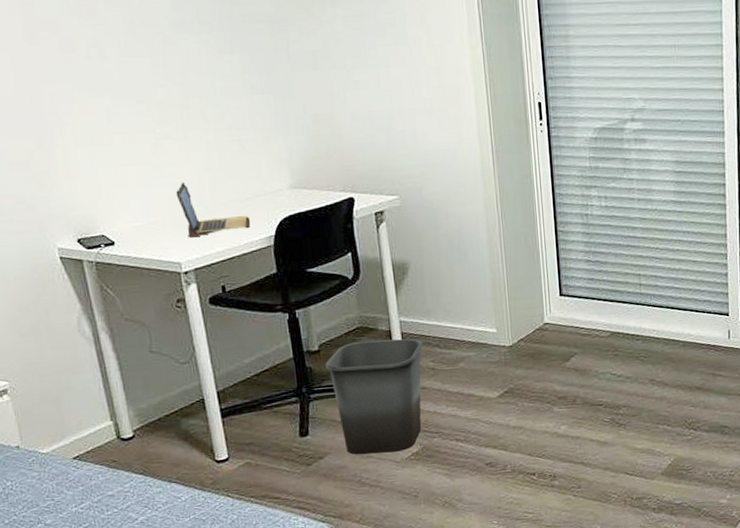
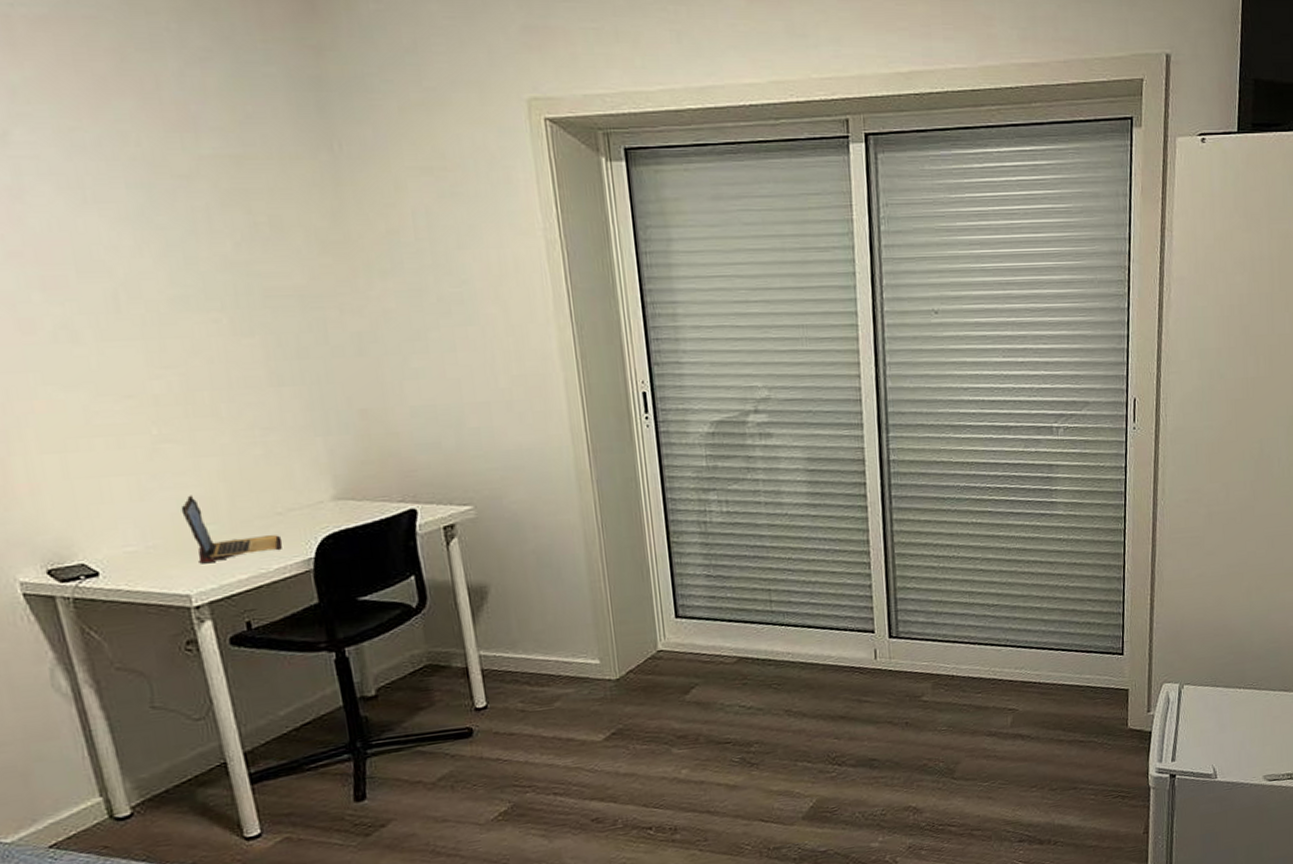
waste bin: present [325,338,423,455] -> none [385,675,510,819]

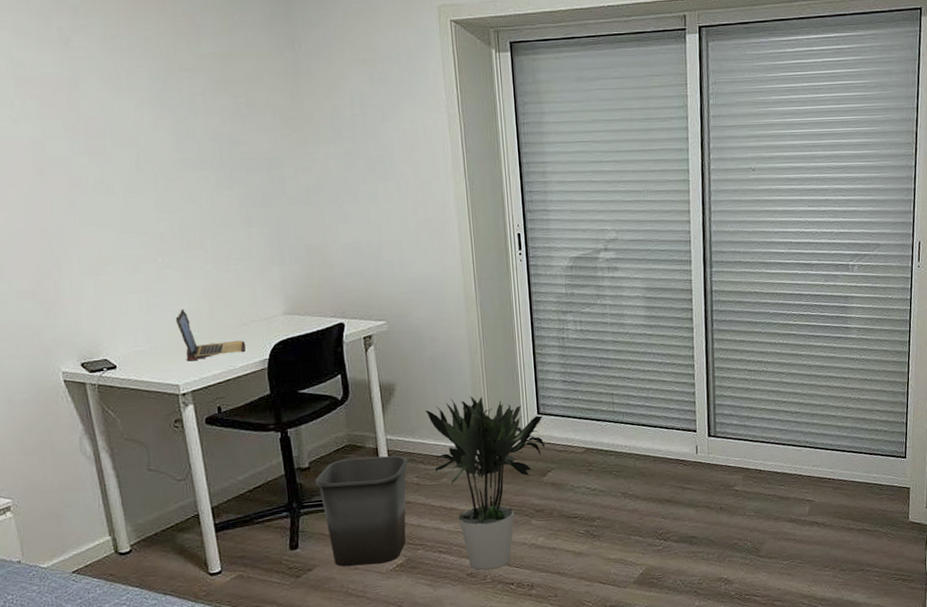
waste bin: none [385,675,510,819] -> present [315,455,408,567]
potted plant: none [529,598,687,813] -> present [425,396,546,570]

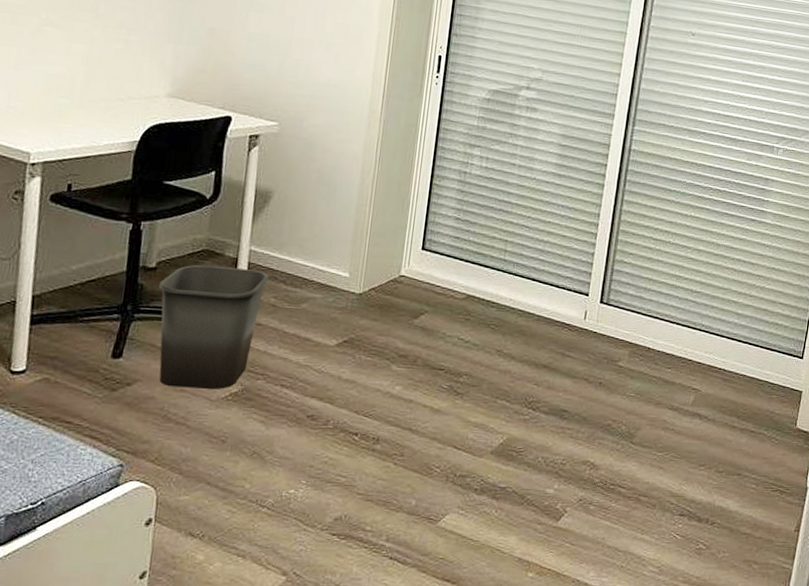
laptop: present [175,309,245,360] -> none [44,71,116,130]
potted plant: present [425,396,546,570] -> none [296,217,429,415]

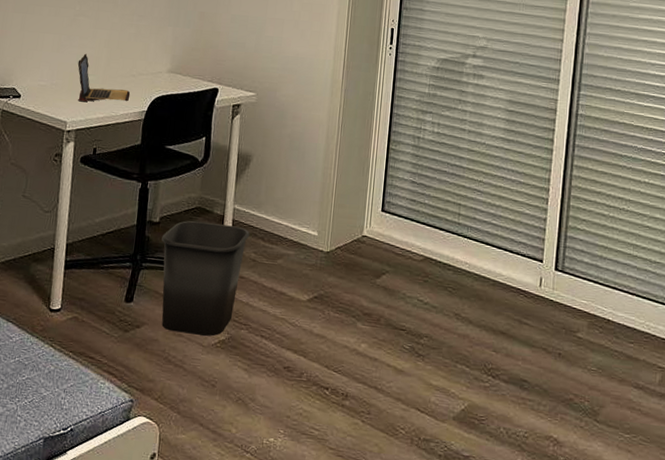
laptop: none [44,71,116,130] -> present [77,53,130,102]

